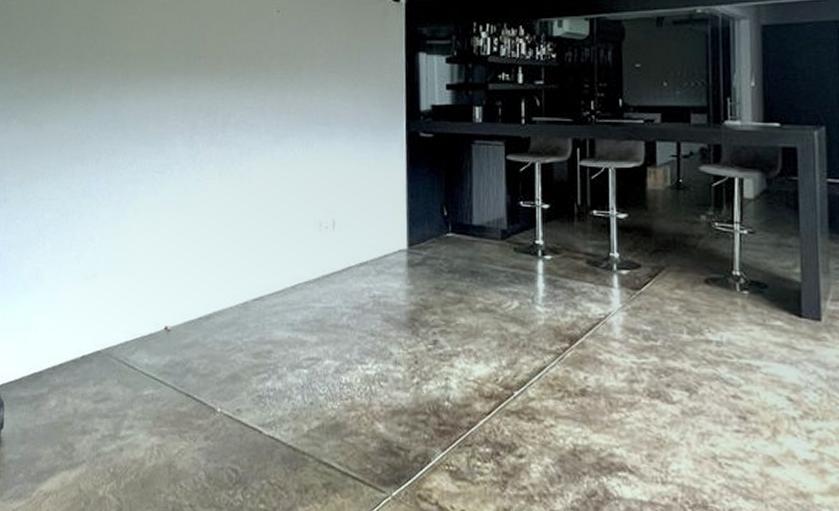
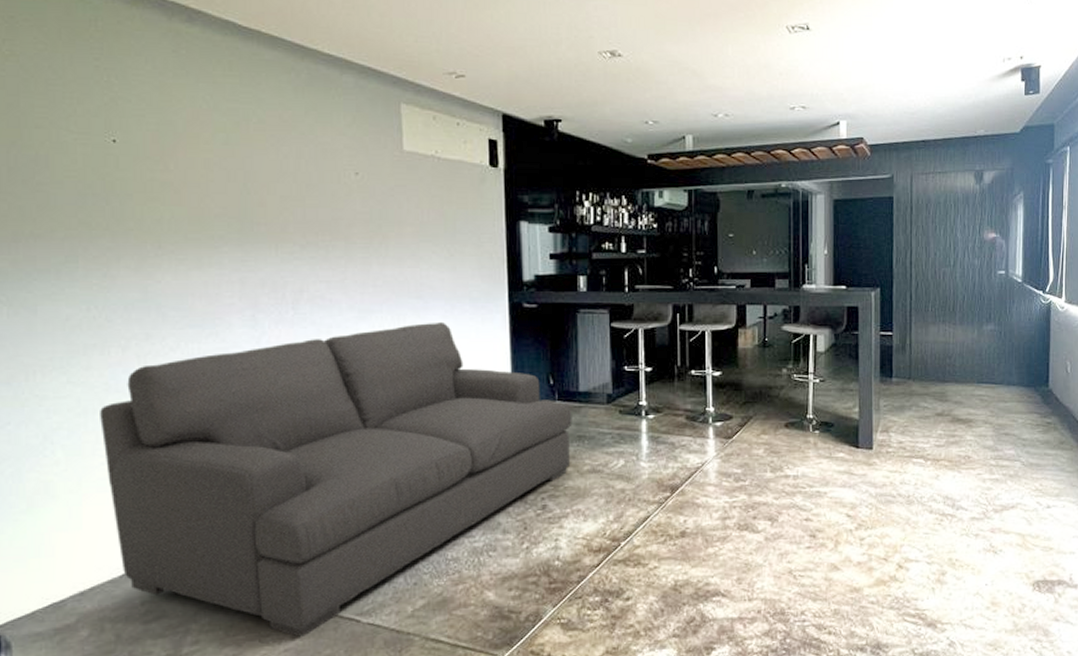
sofa: none [76,148,466,438] -> present [100,321,572,637]

